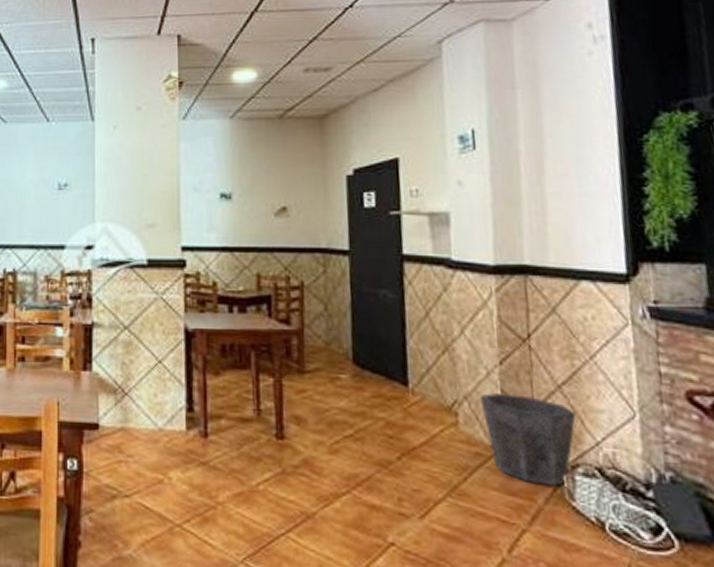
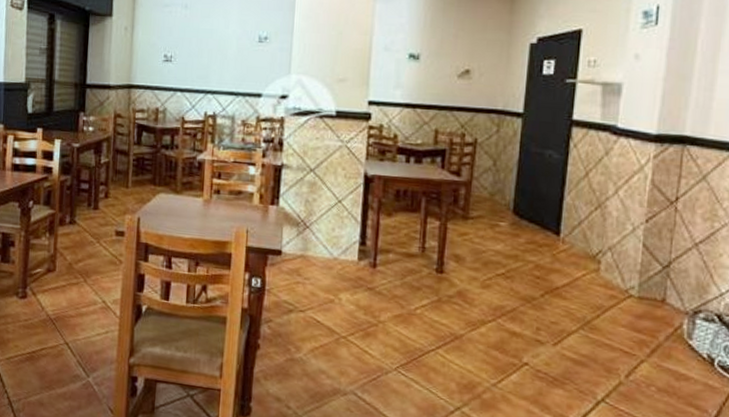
waste bin: present [480,393,576,486] -> none [622,246,706,327]

